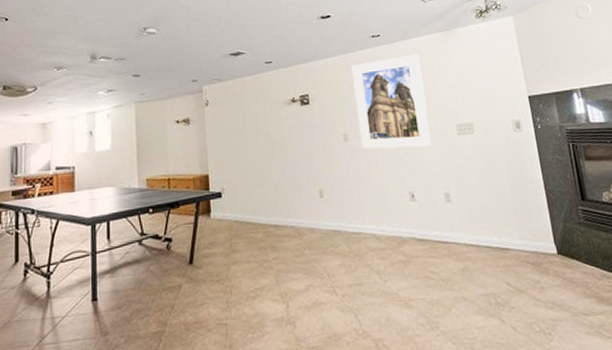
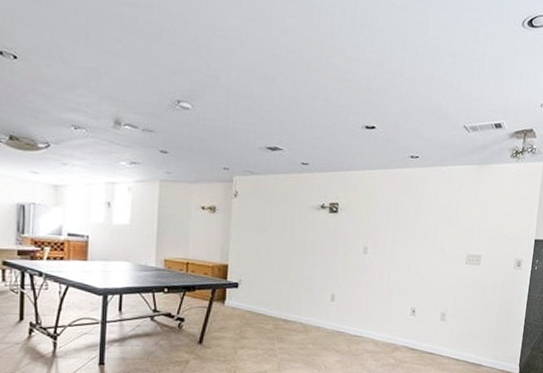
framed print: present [351,53,432,149] -> none [378,181,451,271]

